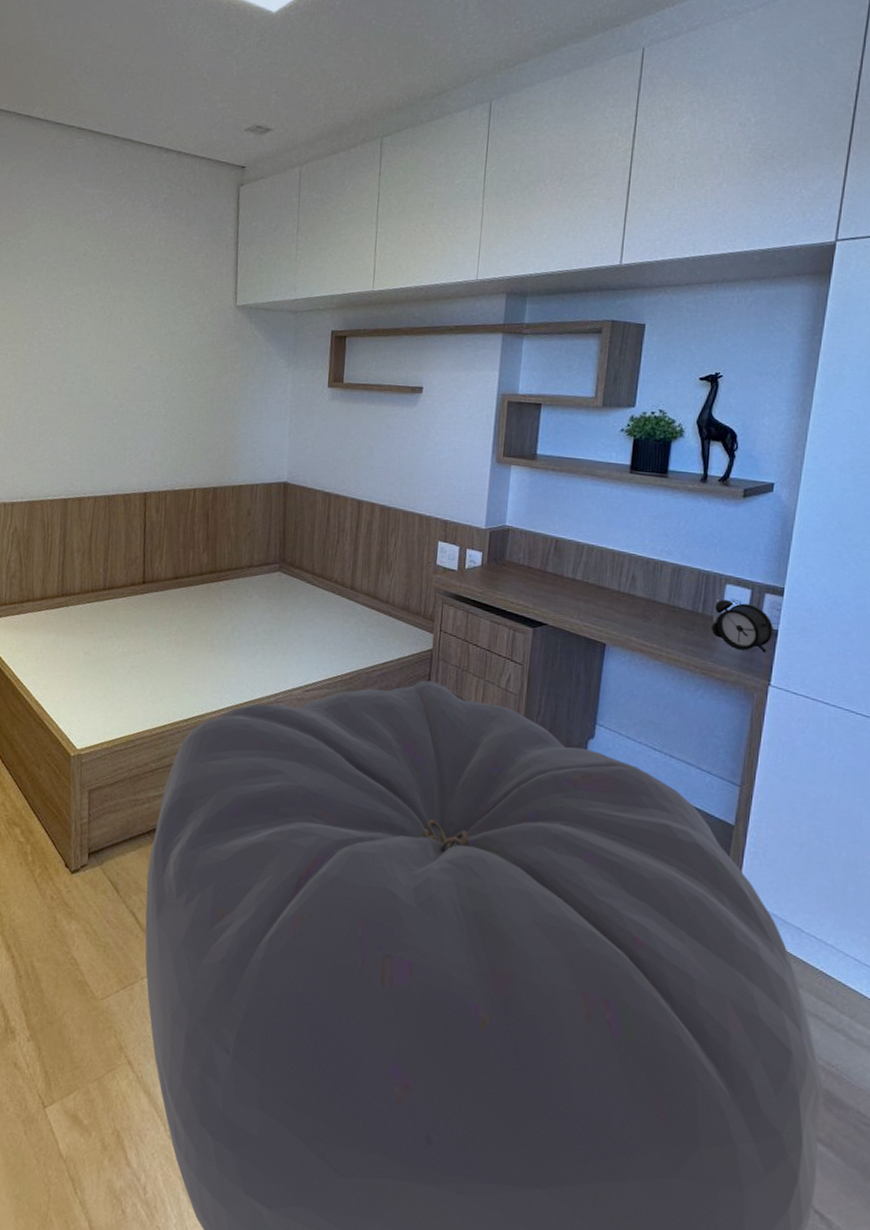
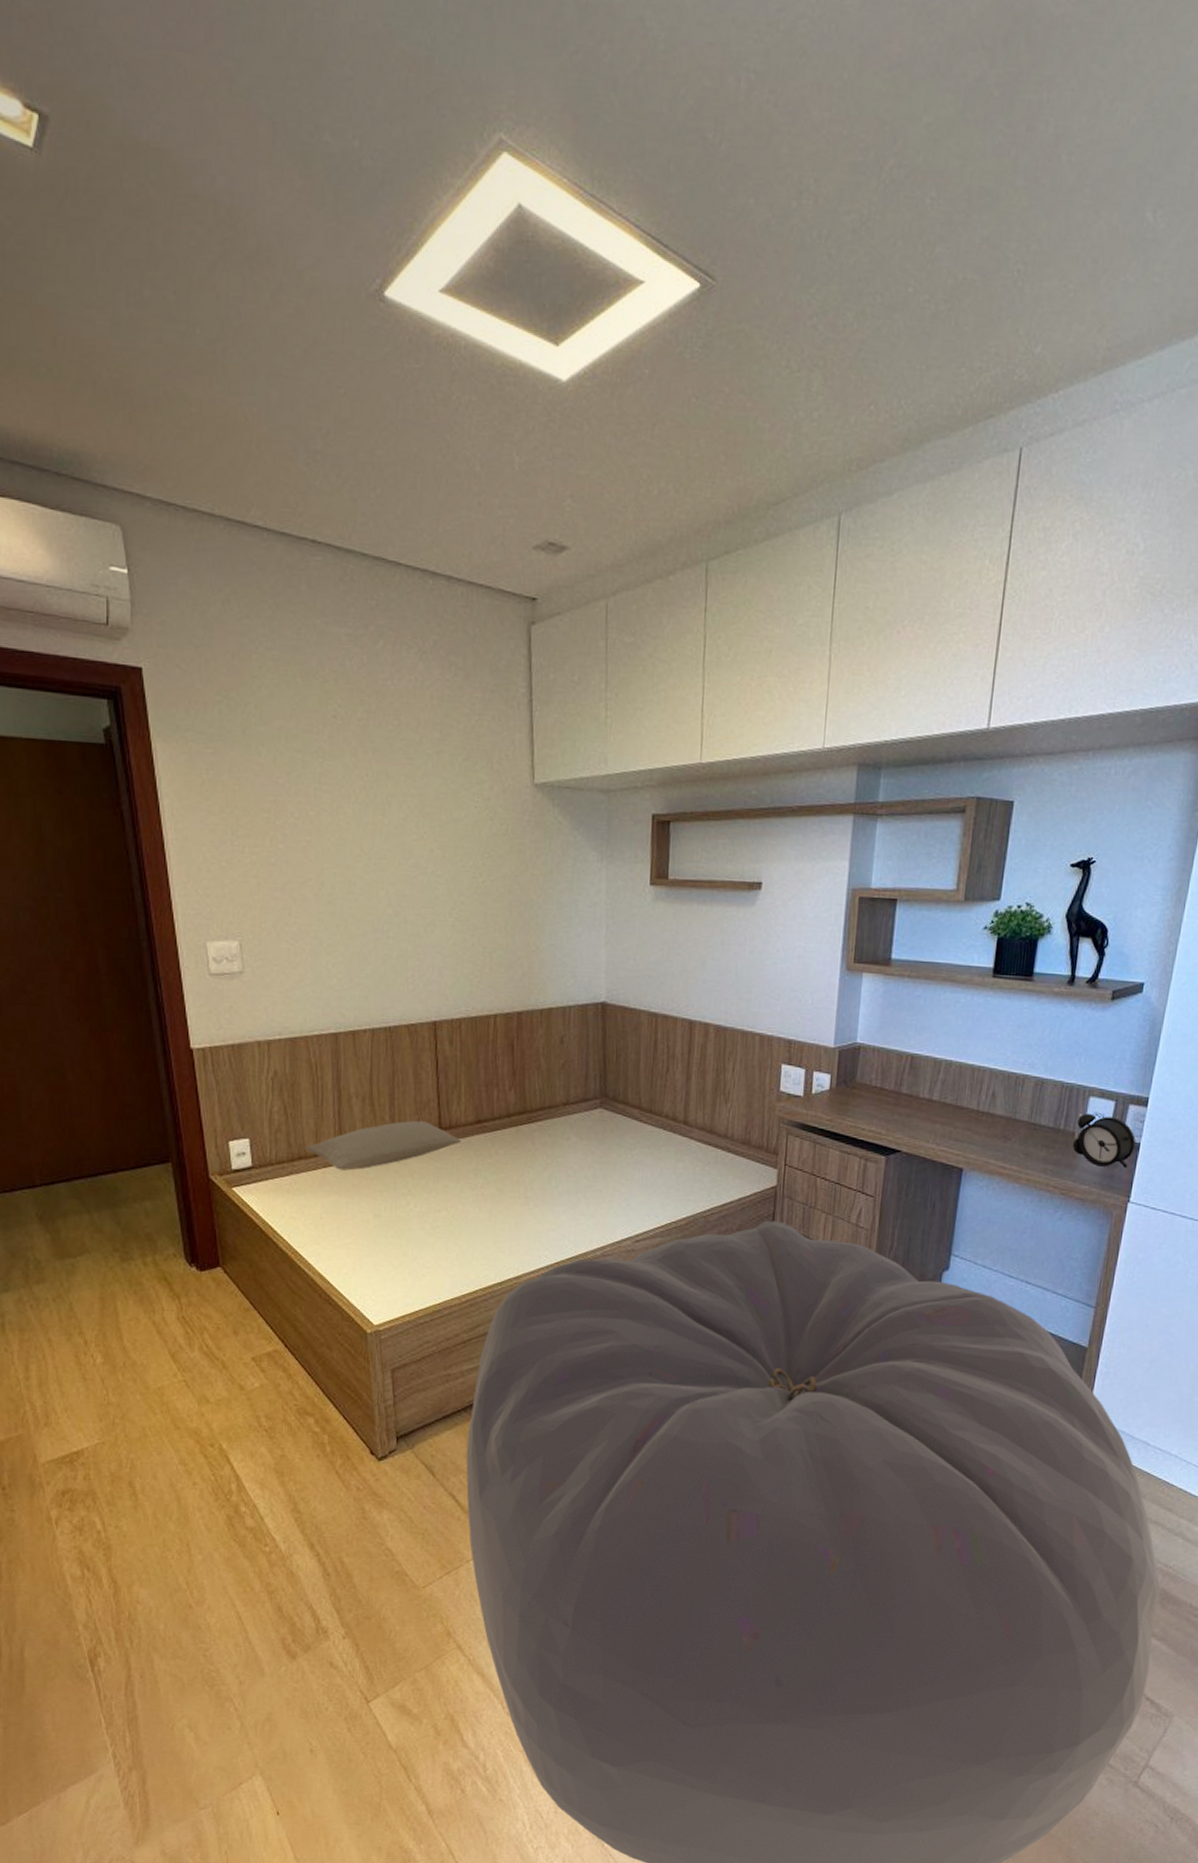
pillow: none [32,574,161,613] -> present [304,1120,462,1171]

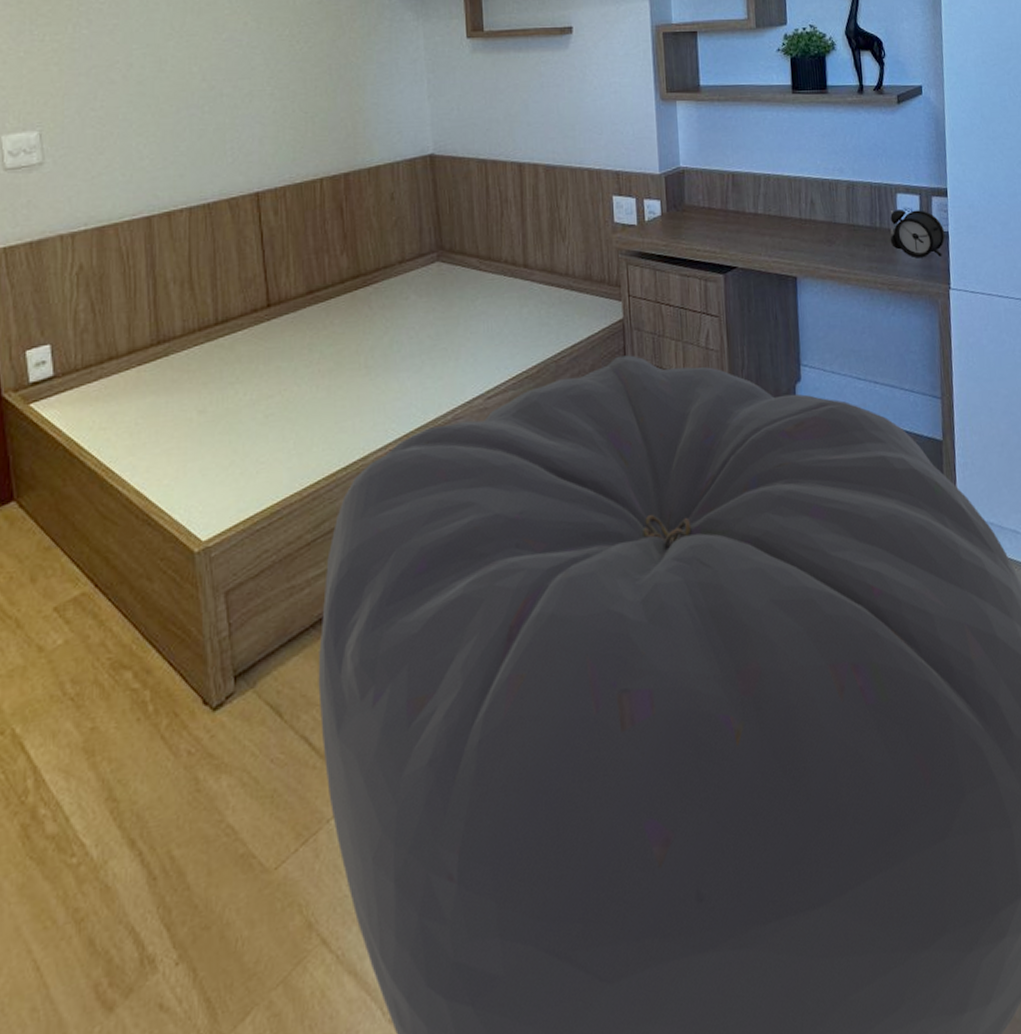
pillow: present [304,1120,462,1171] -> none [115,298,293,366]

